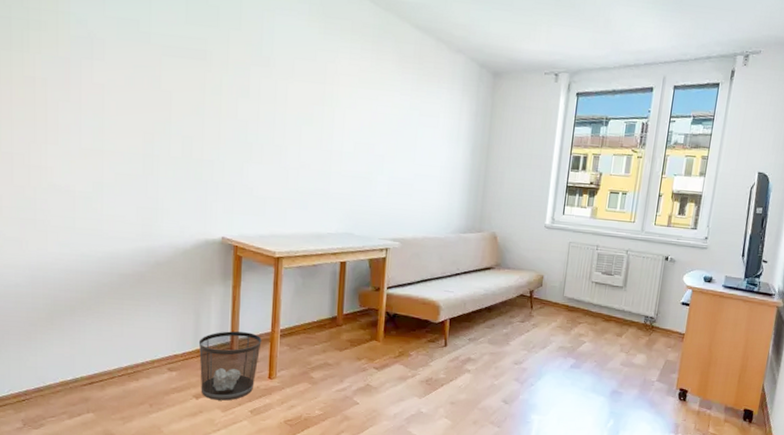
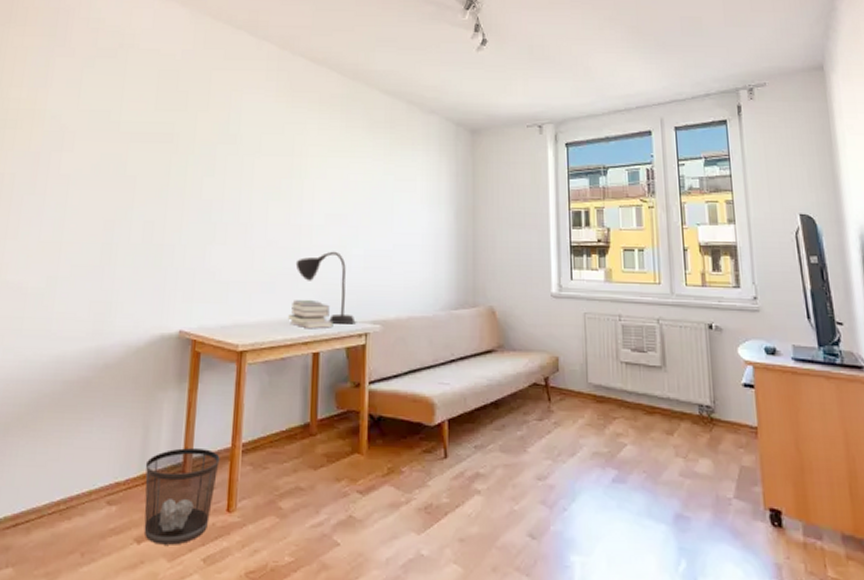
books: none [319,217,359,243] -> present [288,299,334,329]
desk lamp: none [326,176,379,240] -> present [295,251,357,324]

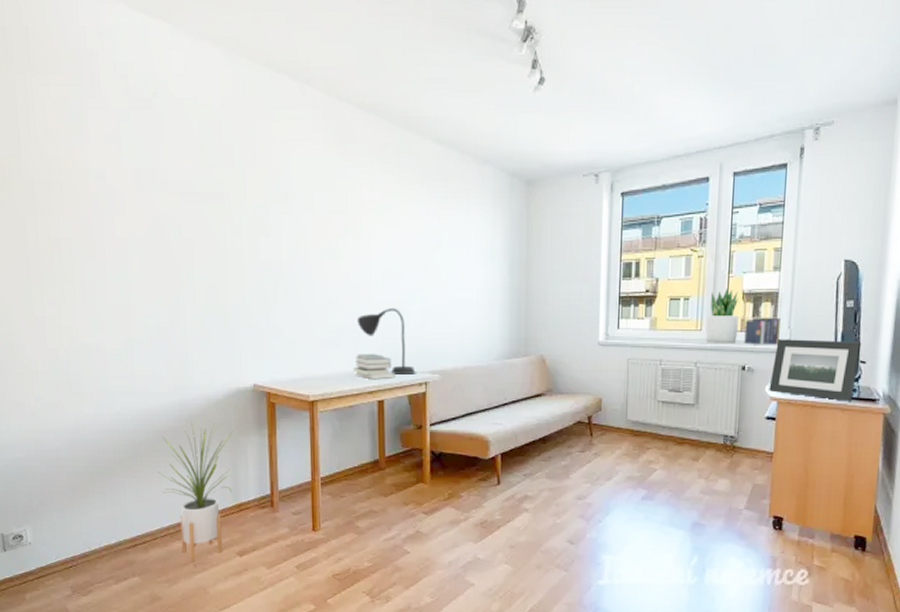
house plant: none [58,371,151,550] -> present [158,421,234,562]
waste bin: present [144,448,220,545] -> none [238,483,302,557]
planter: none [664,239,700,300] -> present [705,287,739,345]
books: none [706,271,745,302] -> present [744,317,781,345]
picture frame: none [741,296,836,368] -> present [769,339,862,401]

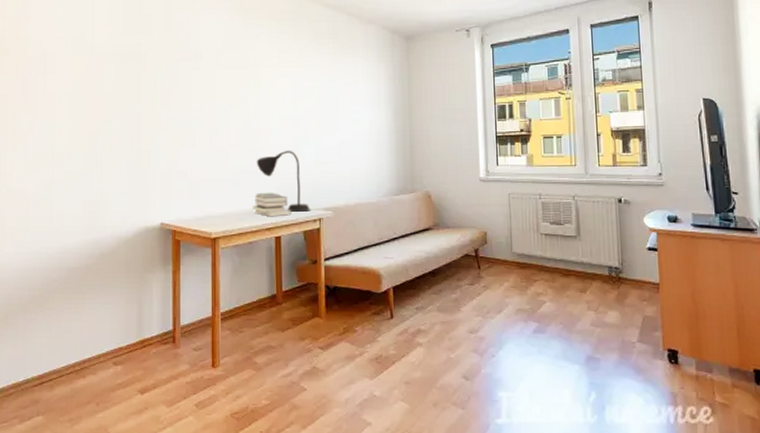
house plant: present [158,421,234,562] -> none [68,259,141,401]
planter: present [705,287,739,345] -> none [579,126,611,179]
books: present [744,317,781,345] -> none [616,152,651,178]
picture frame: present [769,339,862,401] -> none [647,172,732,231]

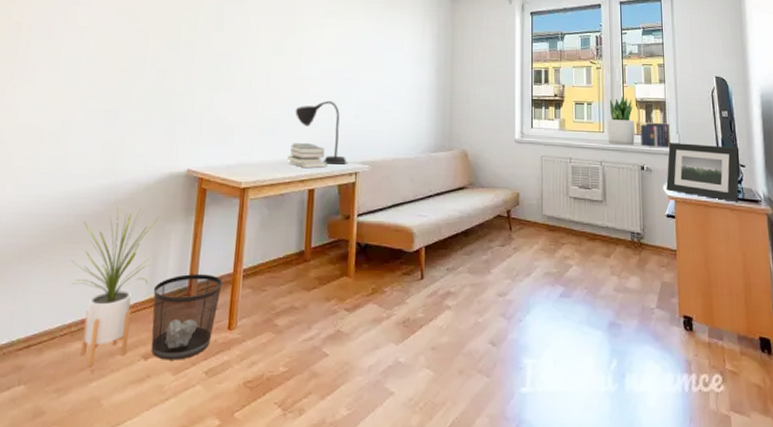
house plant: none [68,259,141,401] -> present [71,206,160,367]
waste bin: none [142,318,203,394] -> present [151,274,223,360]
planter: none [579,126,611,179] -> present [607,95,635,146]
books: none [616,152,651,178] -> present [640,122,670,148]
picture frame: none [647,172,732,231] -> present [666,143,740,202]

